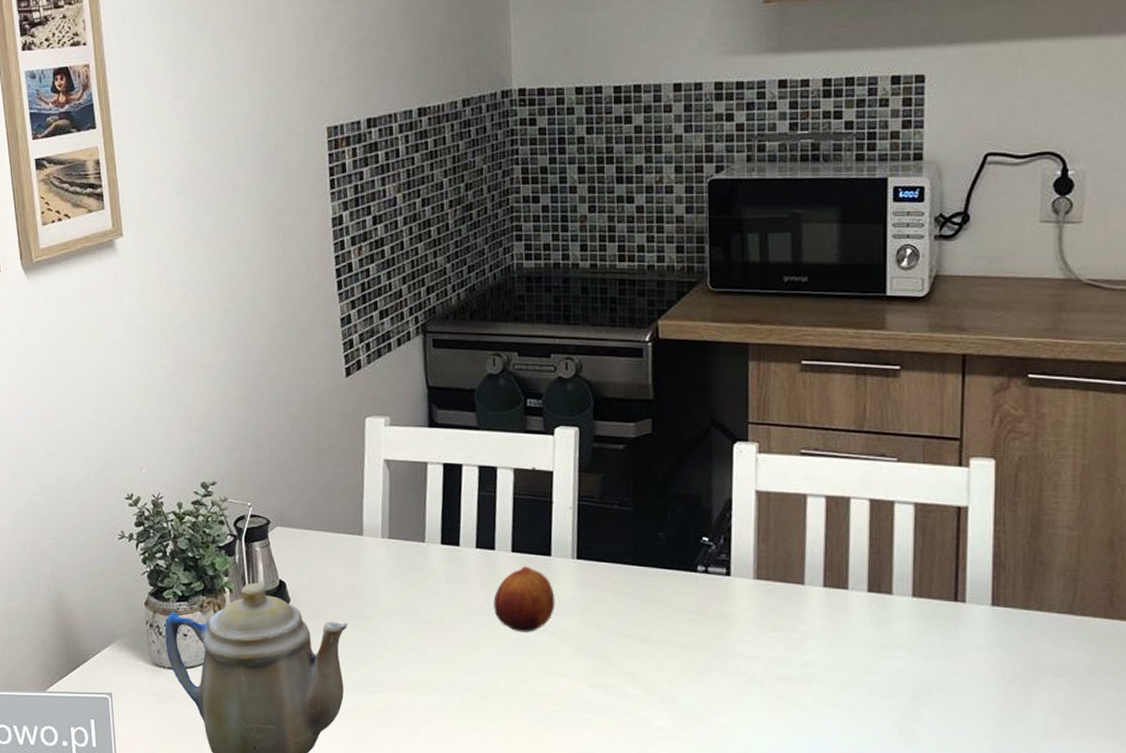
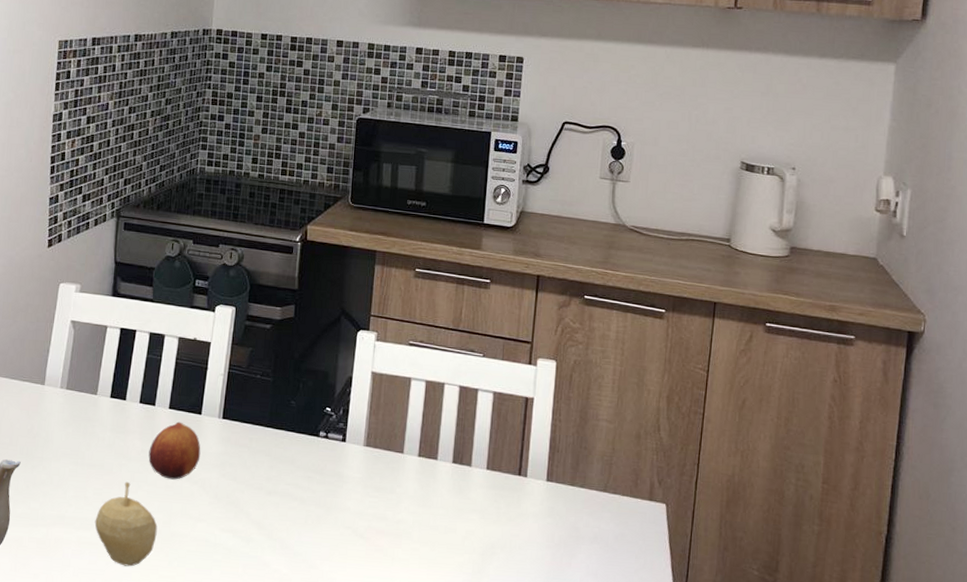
fruit: none [440,638,514,732] -> present [94,481,158,567]

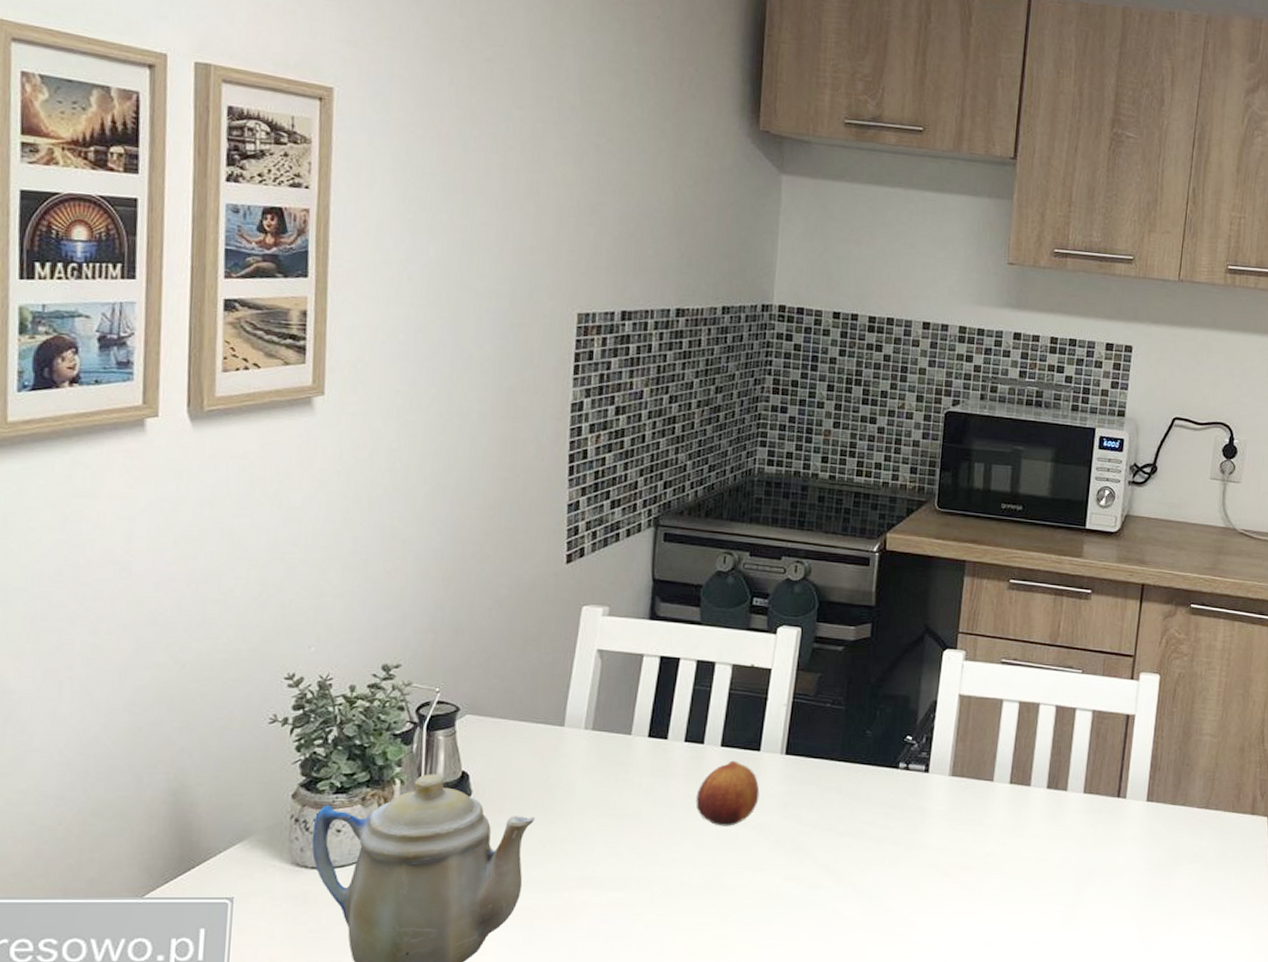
fruit: present [94,481,158,567] -> none [629,832,707,928]

